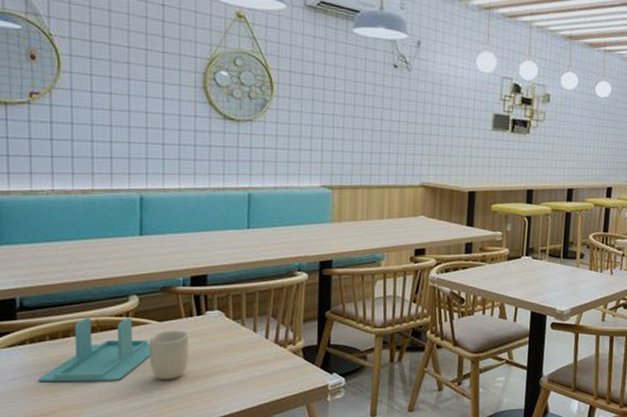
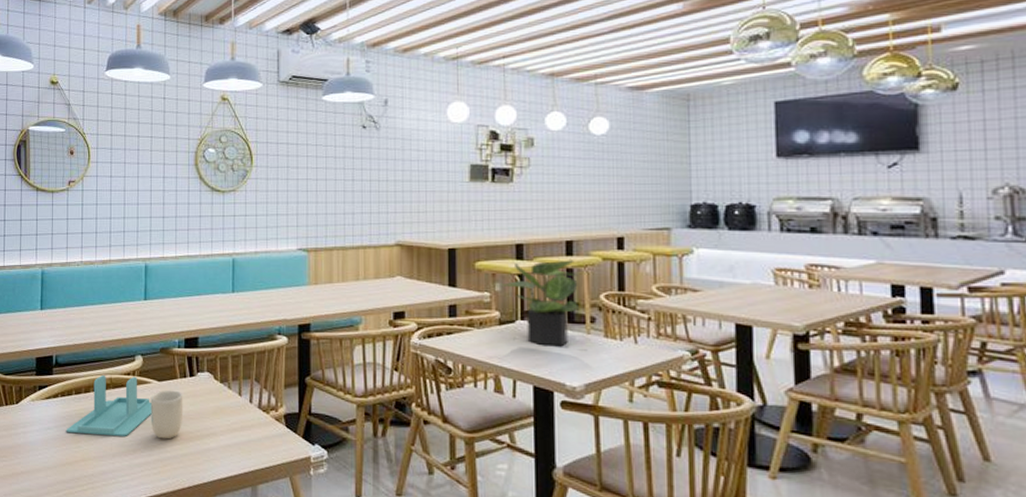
potted plant: none [511,205,574,278] -> present [500,260,579,347]

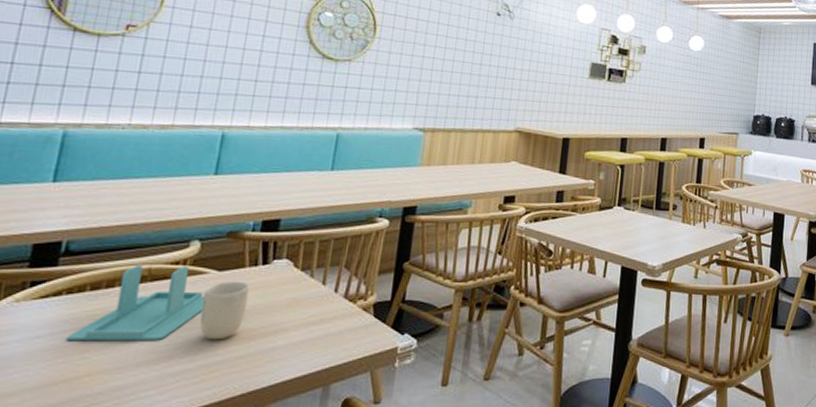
potted plant: present [500,260,579,347] -> none [604,154,668,231]

